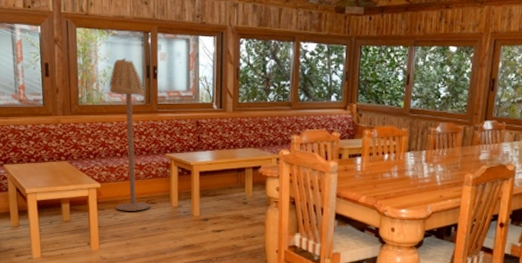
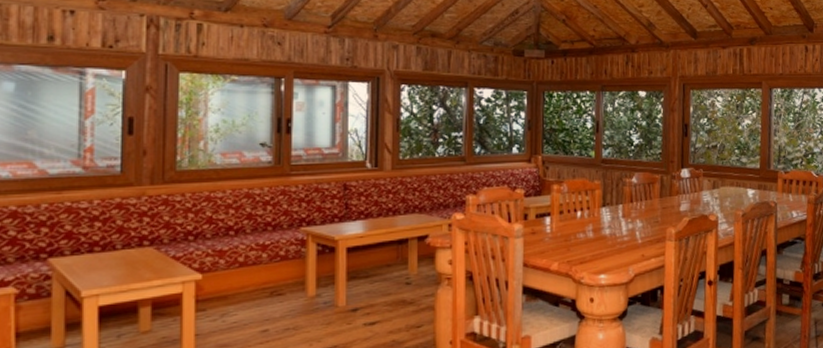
floor lamp: present [108,57,151,211] -> none [222,108,277,310]

